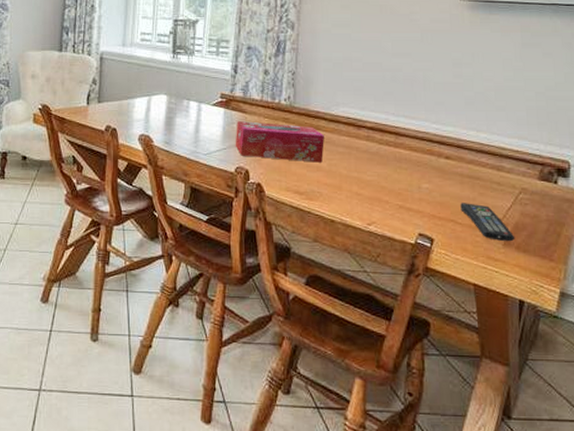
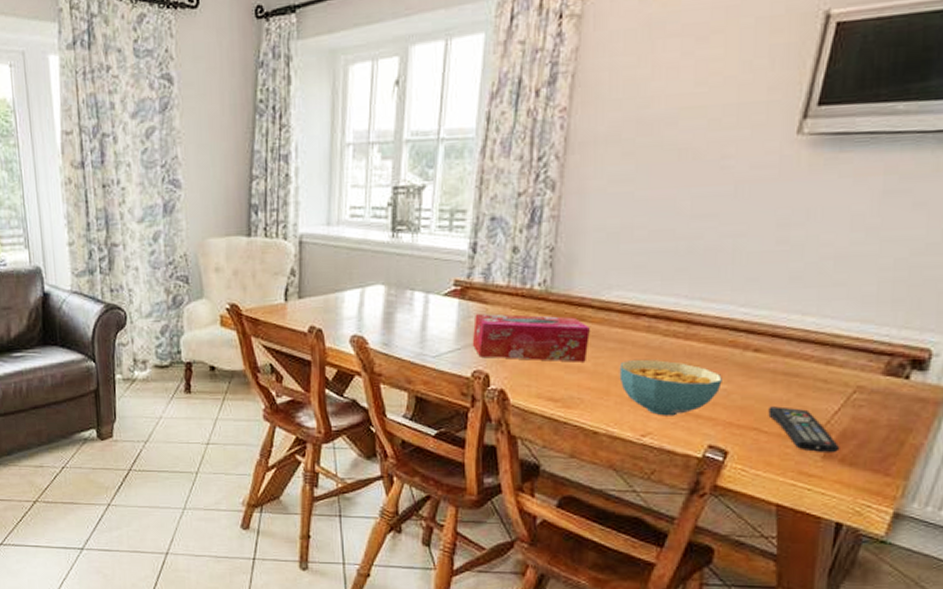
cereal bowl: none [348,163,425,209] -> present [619,360,722,416]

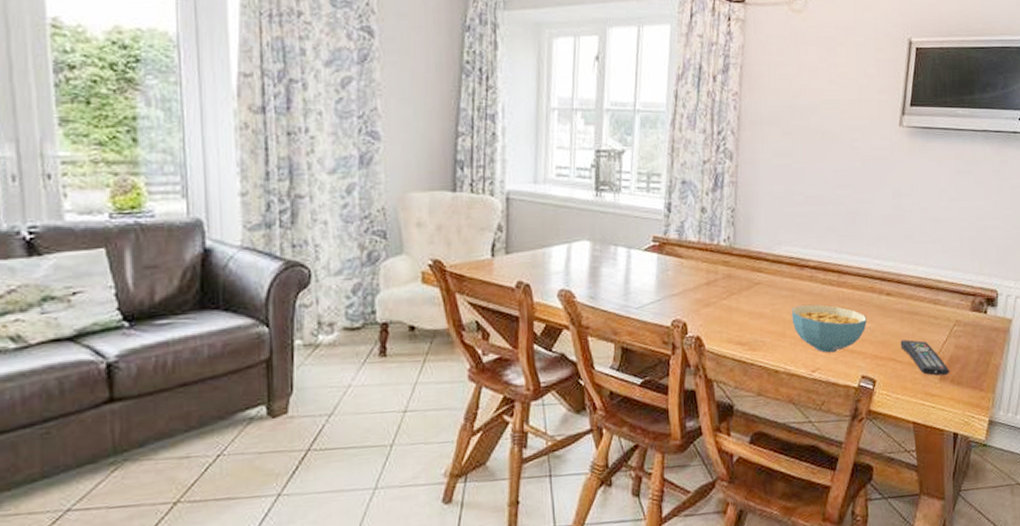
tissue box: present [472,313,590,362] -> none [670,267,767,309]

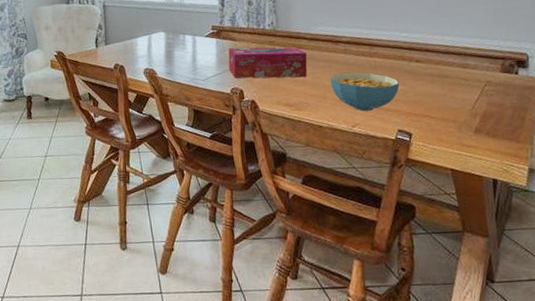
tissue box: none [670,267,767,309] -> present [228,46,308,79]
remote control: present [900,339,950,376] -> none [433,99,485,130]

